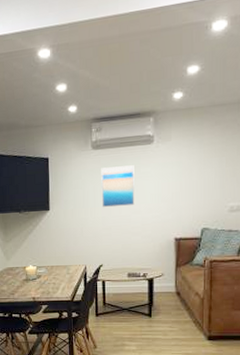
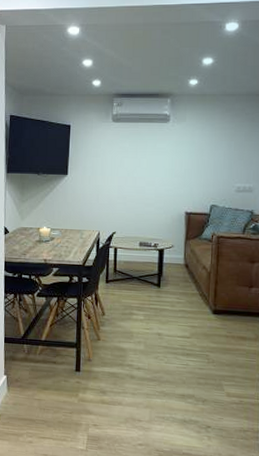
wall art: present [101,165,135,208] -> none [118,140,151,178]

